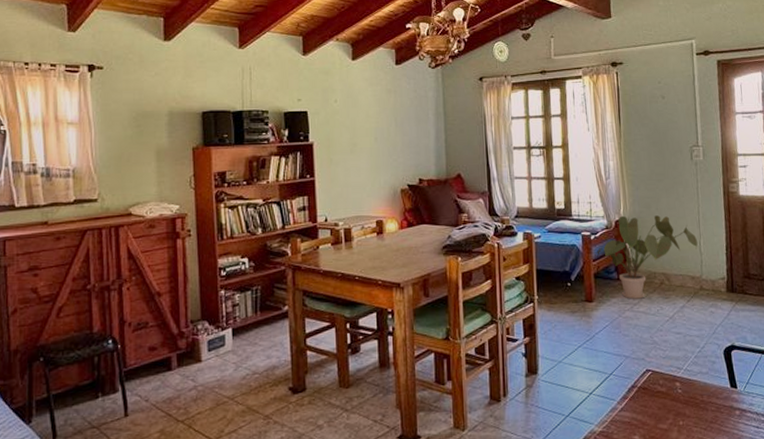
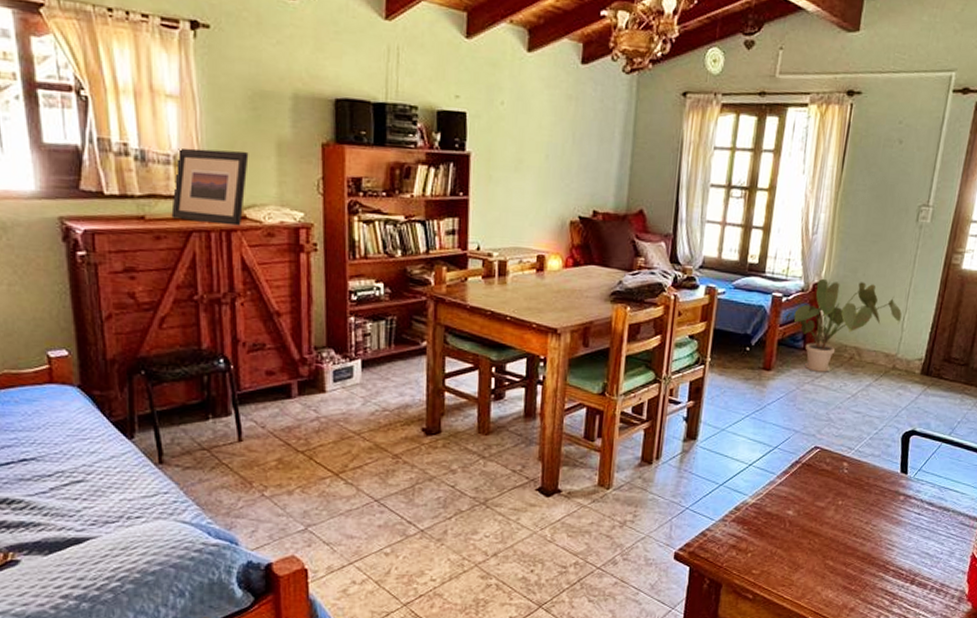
picture frame: none [70,161,134,222] -> present [171,147,249,226]

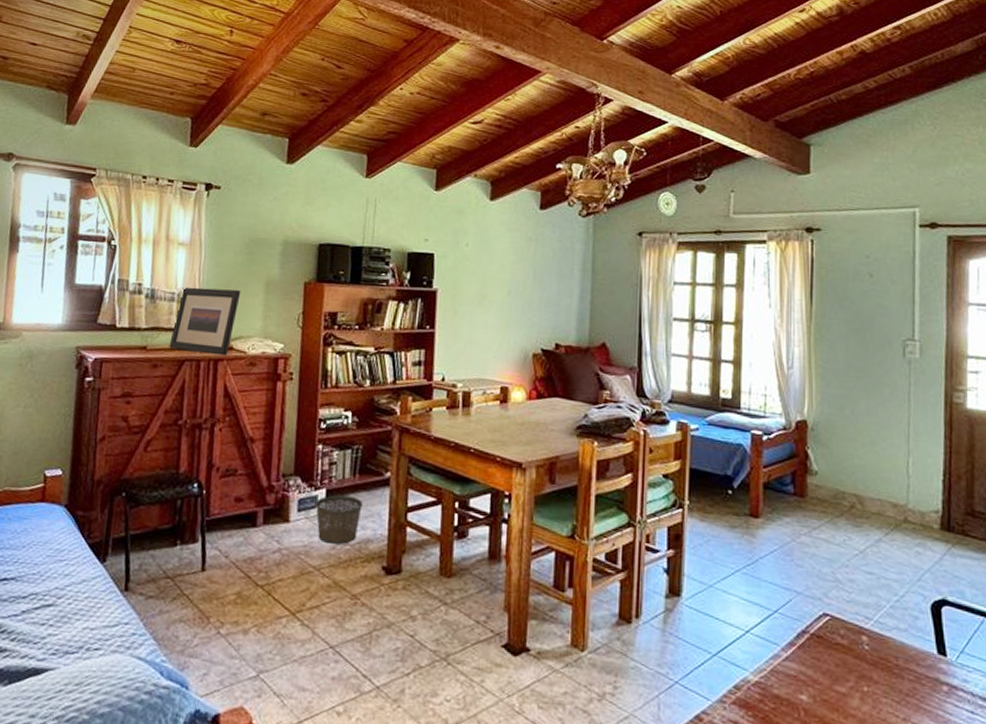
basket: none [351,365,400,410] -> present [315,495,363,544]
house plant: present [783,278,902,372] -> none [766,416,905,523]

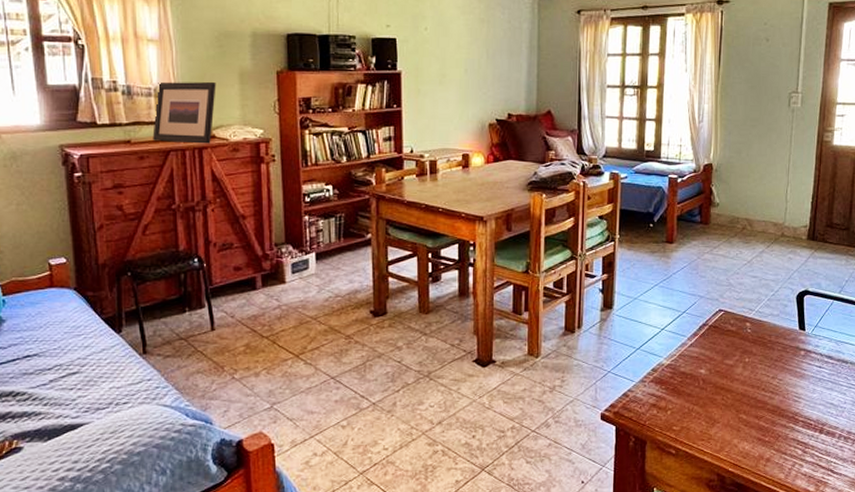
basket: present [315,495,363,544] -> none [307,257,349,297]

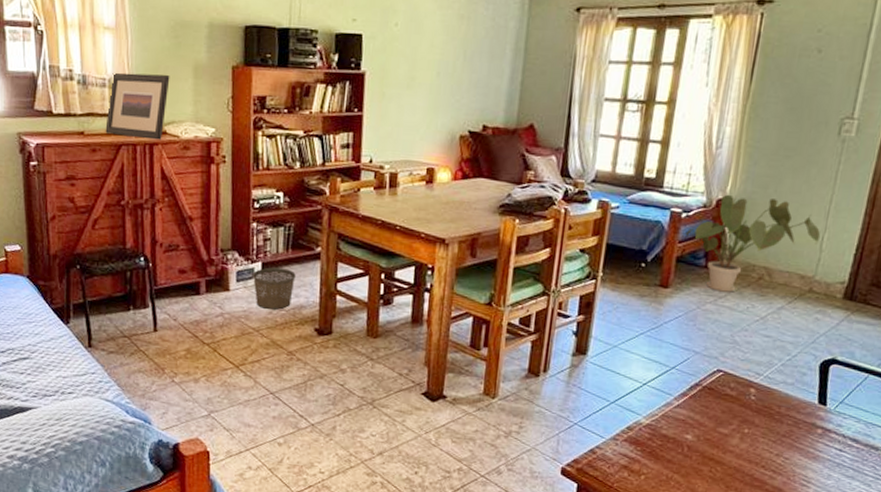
basket: none [307,257,349,297] -> present [252,267,296,310]
house plant: none [680,160,785,242] -> present [682,194,821,292]

